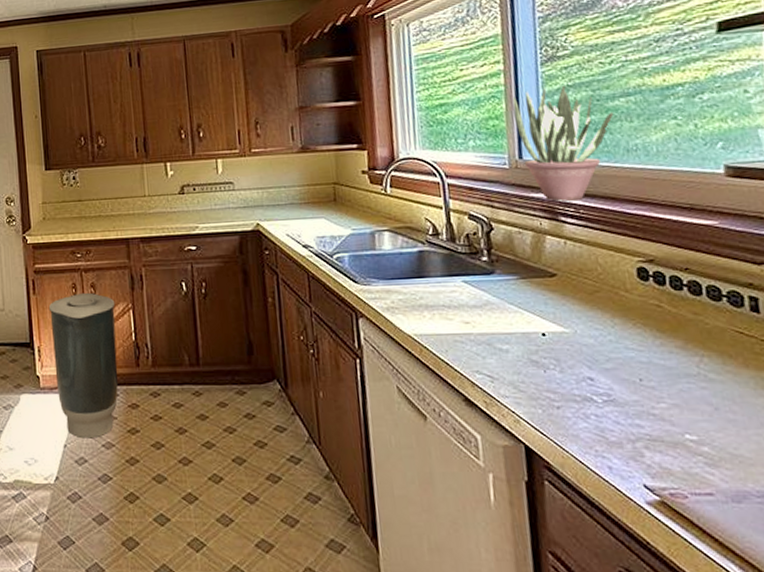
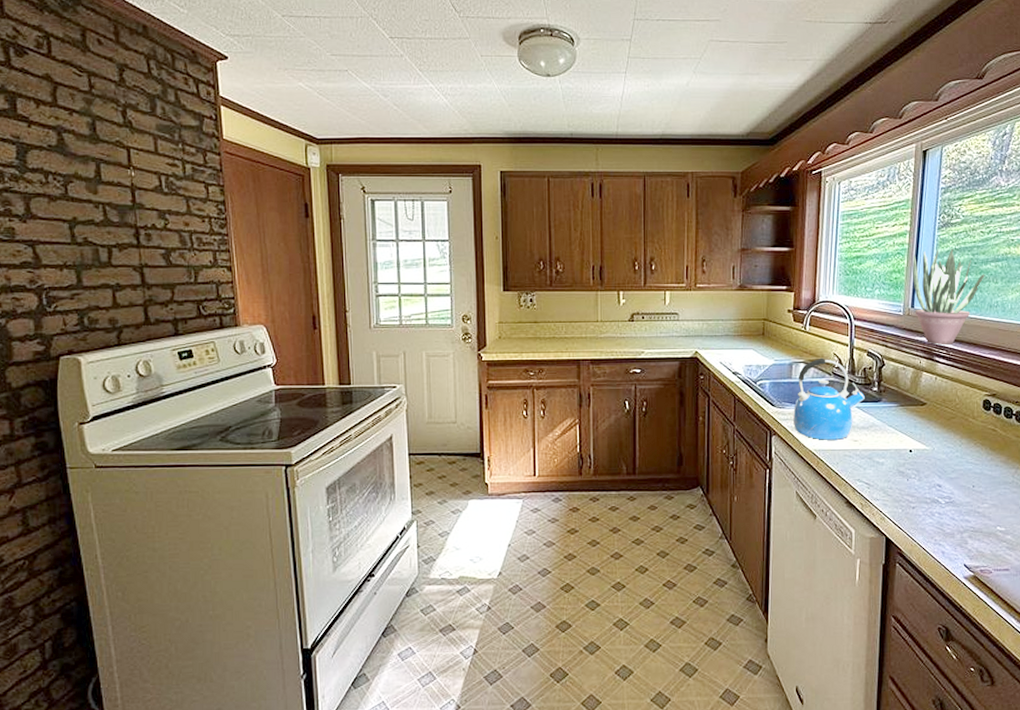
trash can: present [48,292,119,439] -> none [500,408,564,539]
kettle: none [382,224,472,323] -> present [792,358,865,440]

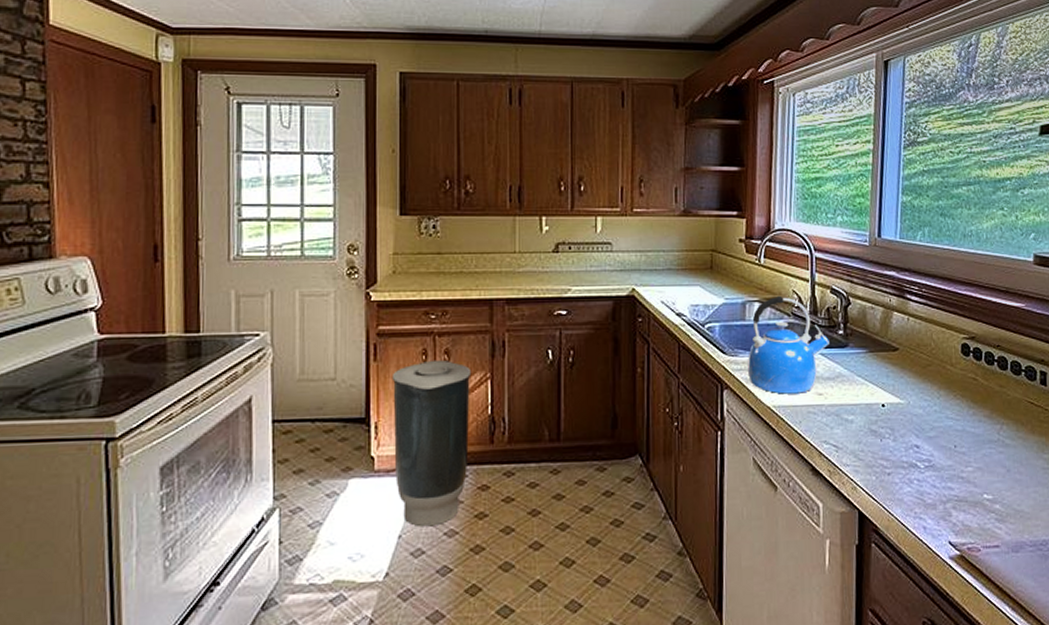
trash can: none [500,408,564,539] -> present [391,359,472,527]
potted plant: present [913,248,985,345] -> none [877,170,957,280]

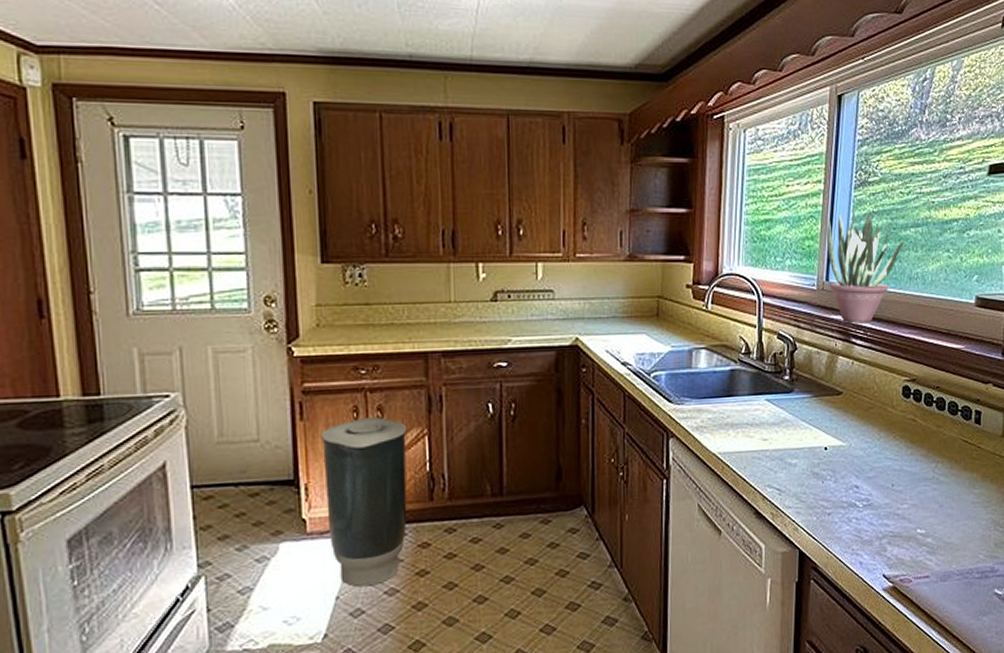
kettle: present [747,295,829,394] -> none [693,342,775,441]
potted plant: none [877,170,957,280] -> present [827,211,905,324]

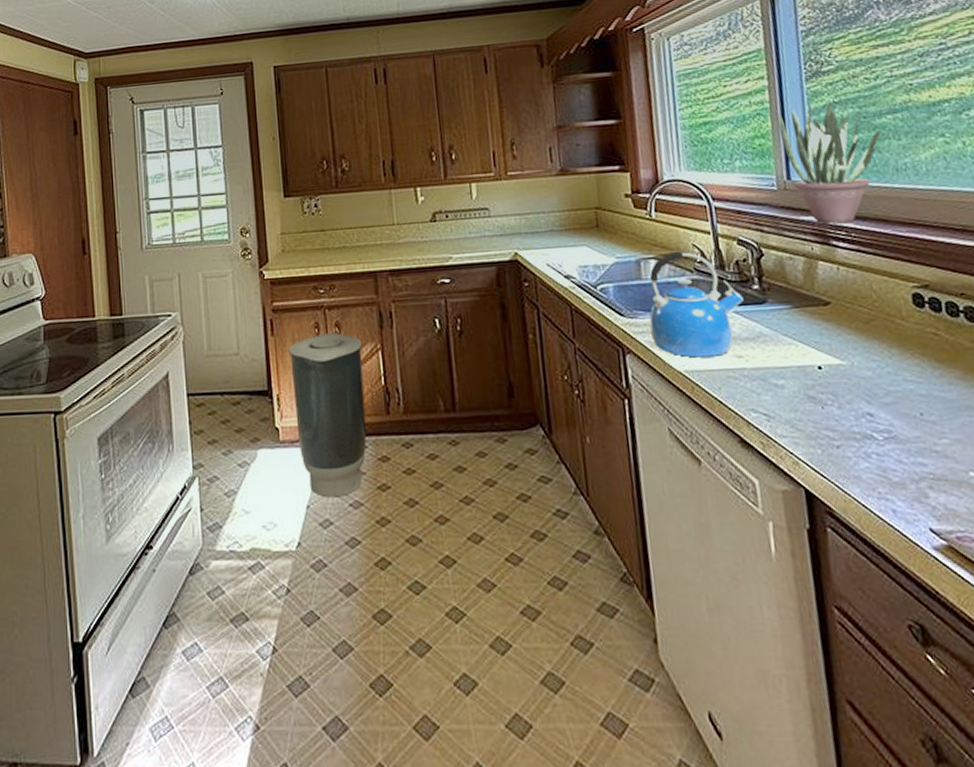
kettle: none [693,342,775,441] -> present [649,250,744,358]

